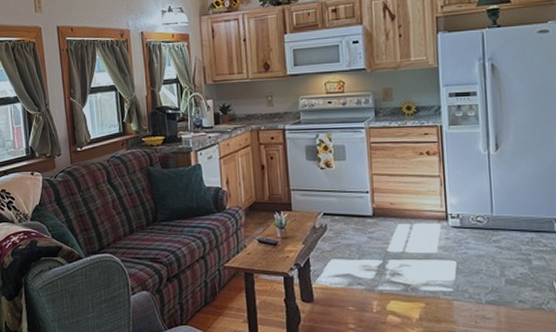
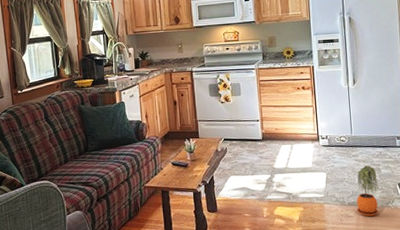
potted plant: none [497,255,528,320] -> present [356,166,379,217]

